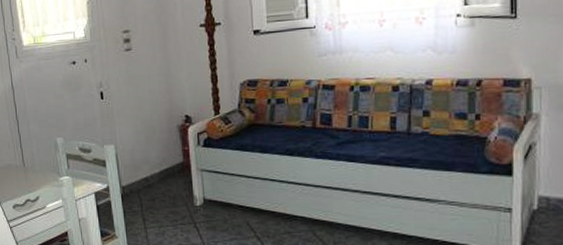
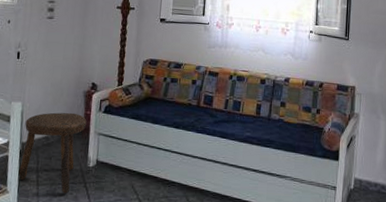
stool: none [122,150,186,235] -> present [18,112,87,193]

